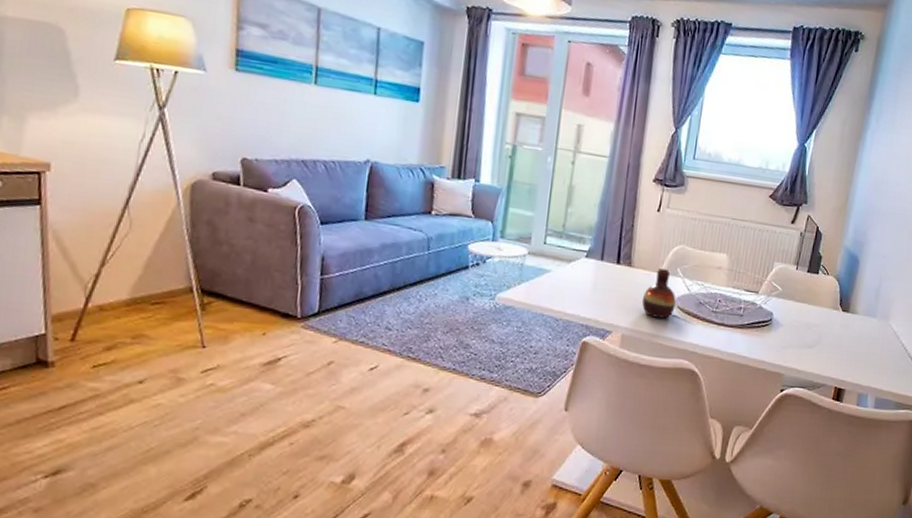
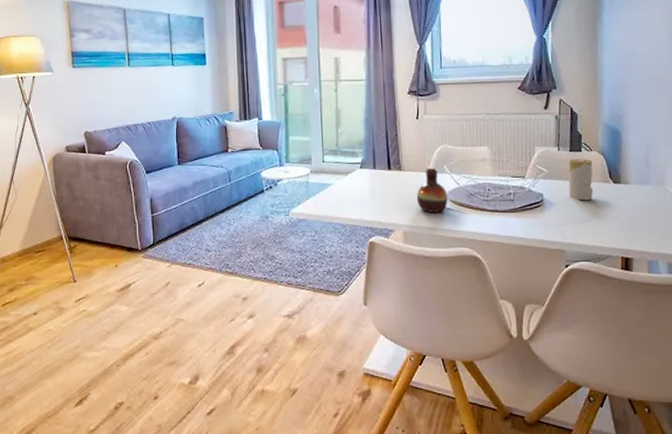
candle: none [797,280,827,326] -> present [568,159,594,201]

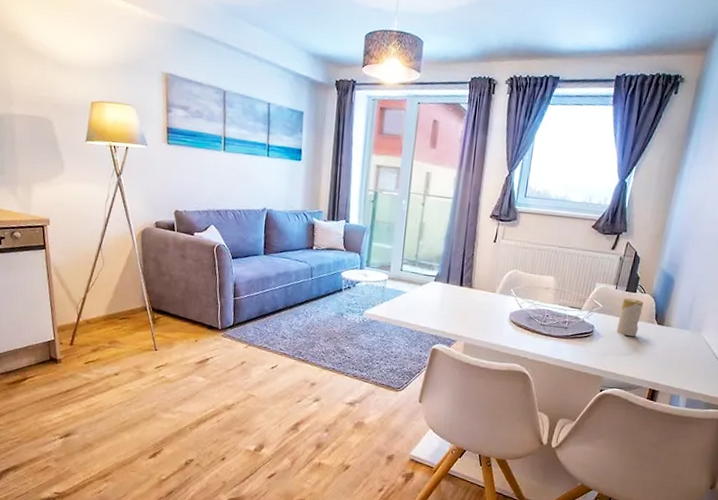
vase: present [416,168,448,213] -> none [481,289,510,330]

